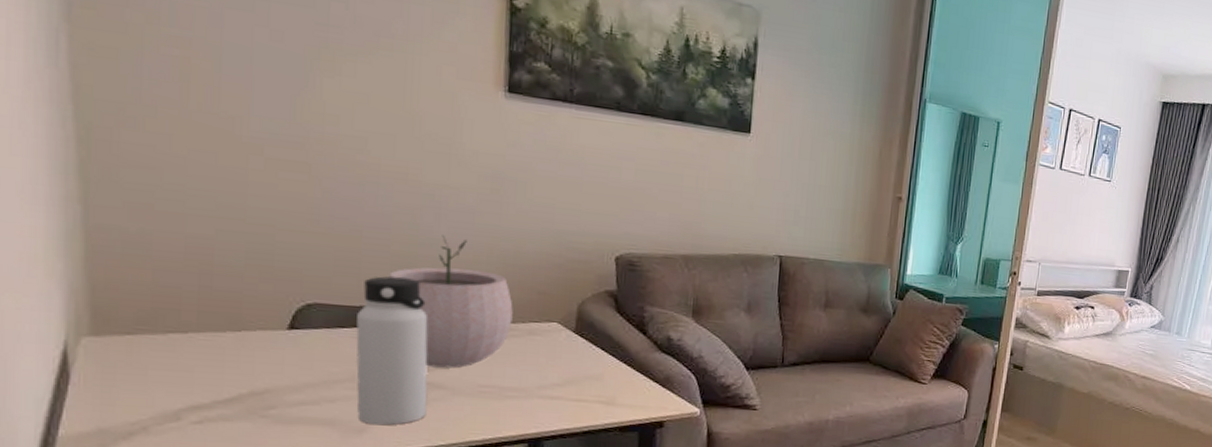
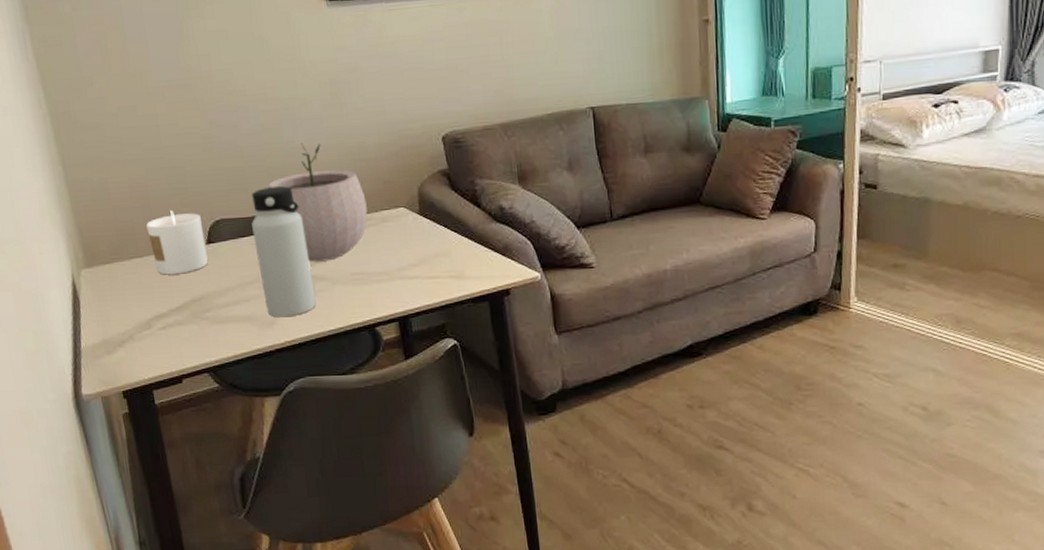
candle: none [201,283,287,360] -> present [146,210,208,275]

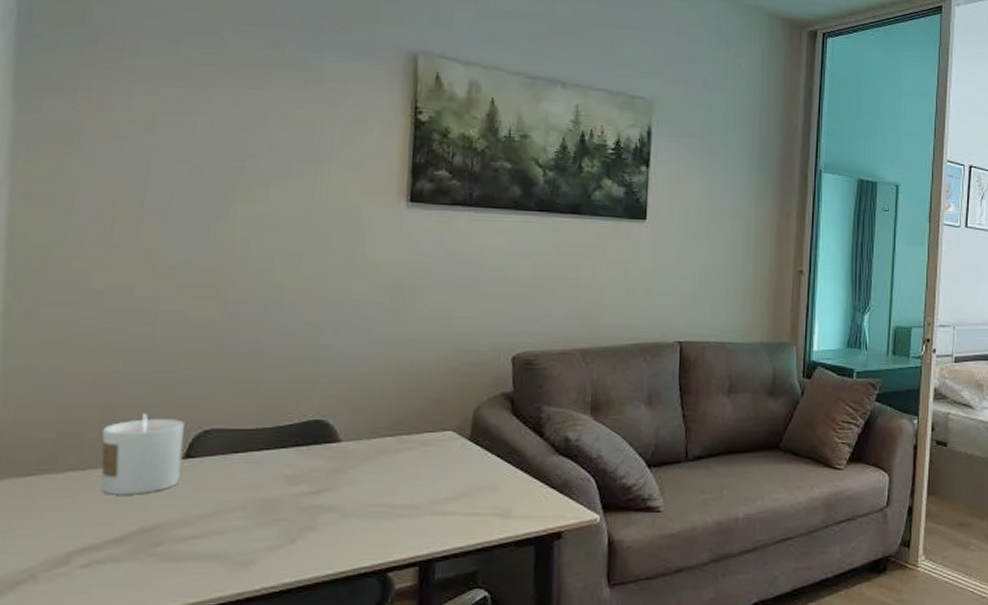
water bottle: present [251,186,317,318] -> none [245,396,322,557]
plant pot: present [268,142,368,262] -> none [286,348,408,489]

